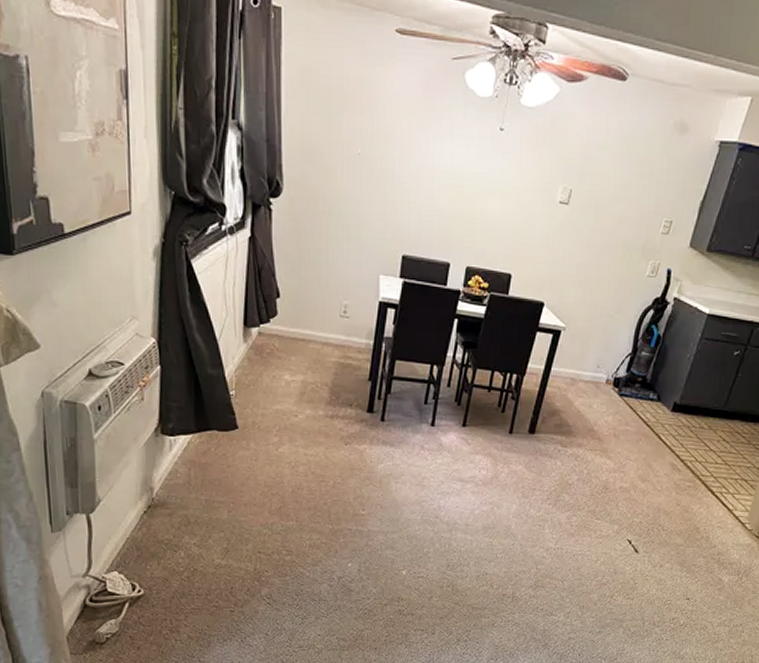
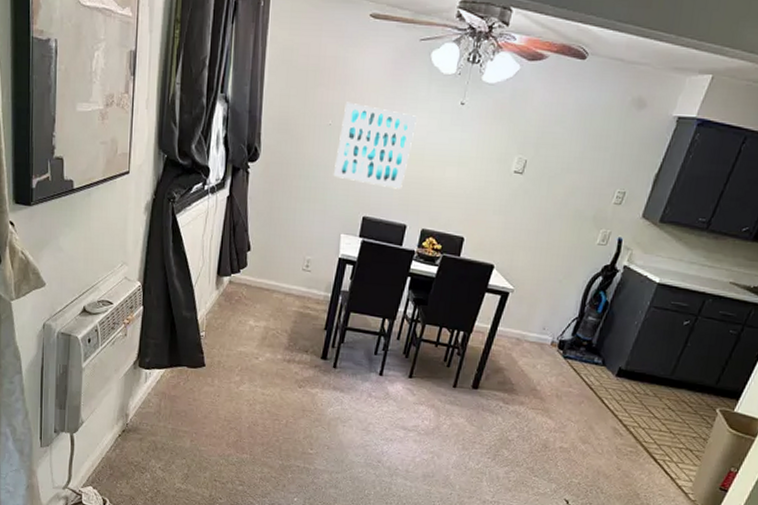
wall art: none [366,128,454,224] -> present [333,102,417,189]

